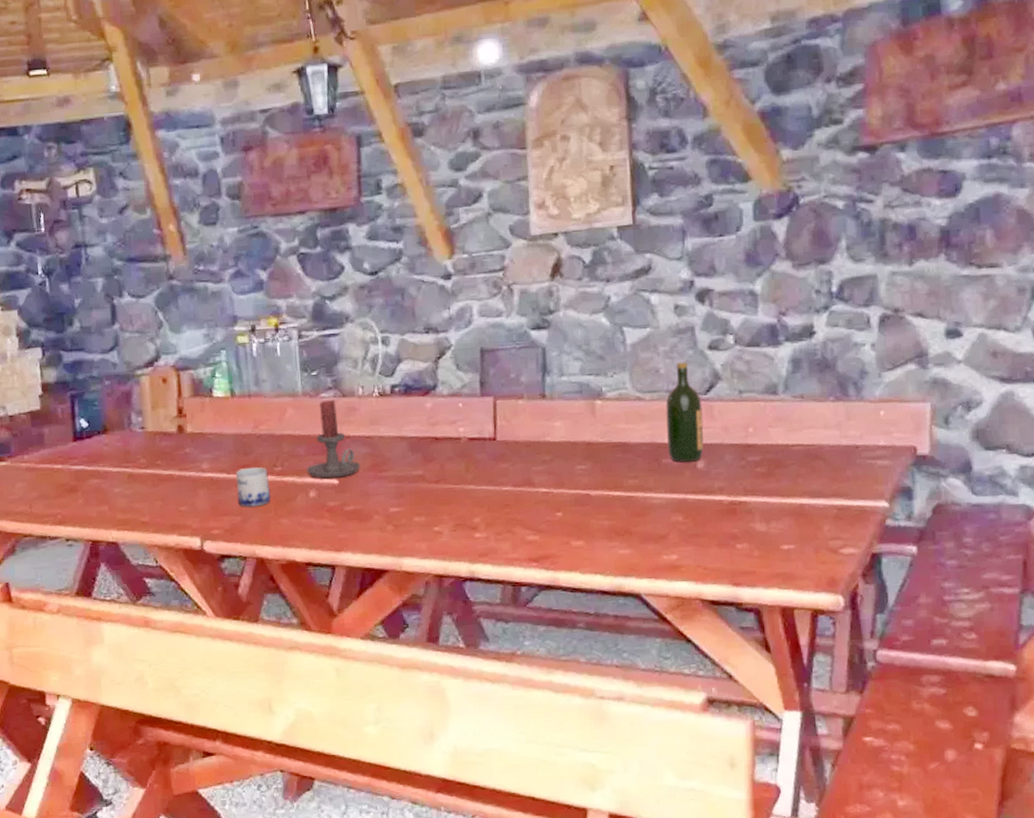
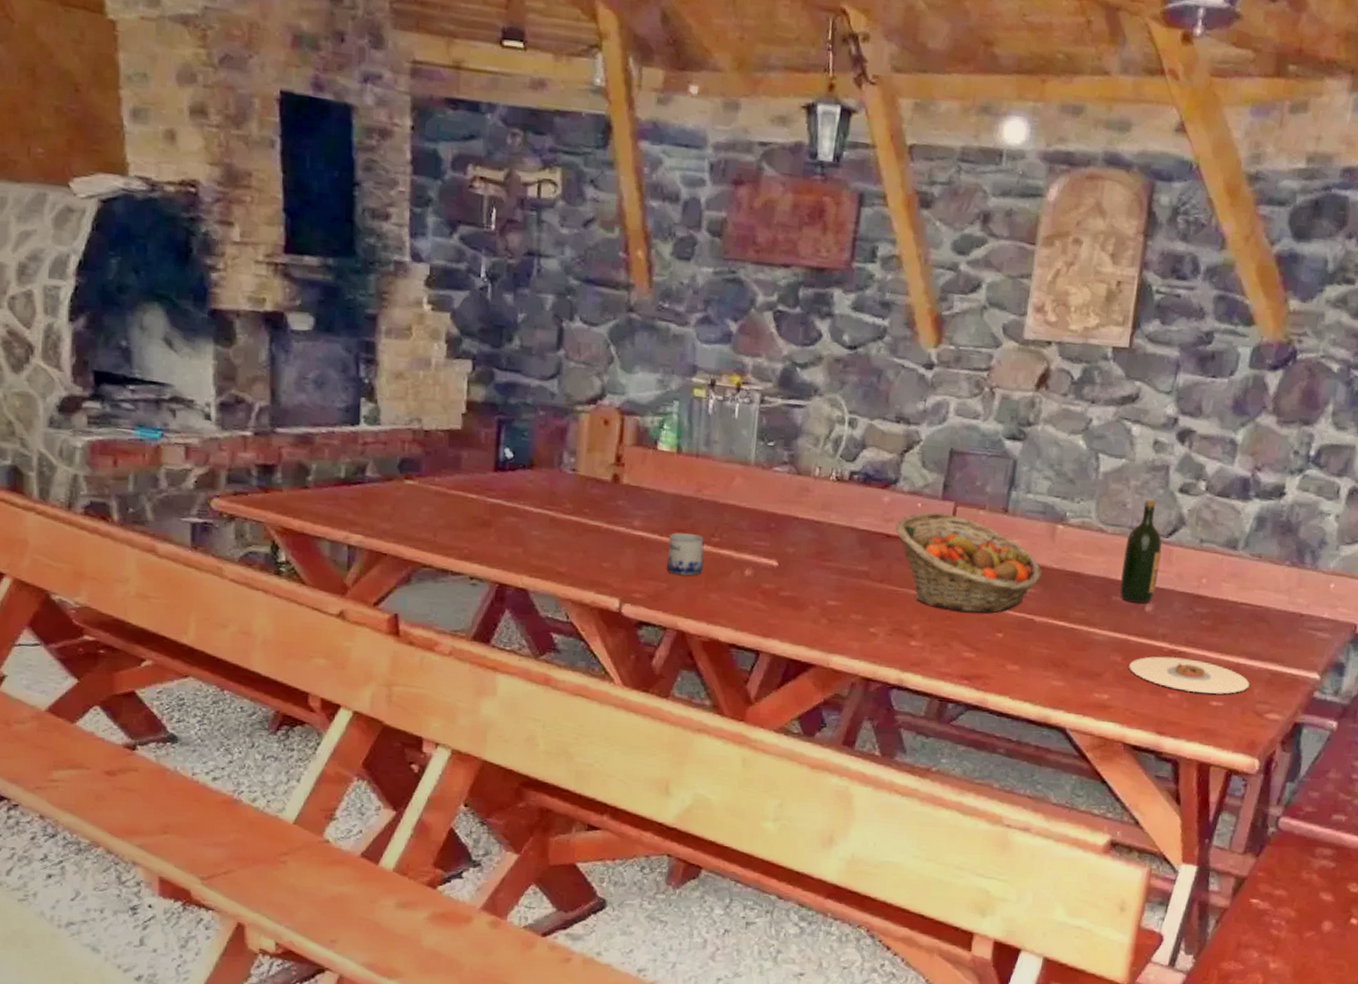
candle holder: present [306,399,360,479] -> none [745,474,804,560]
fruit basket: none [442,408,589,499] -> present [895,512,1042,613]
plate: none [692,507,818,540] -> present [1129,656,1250,694]

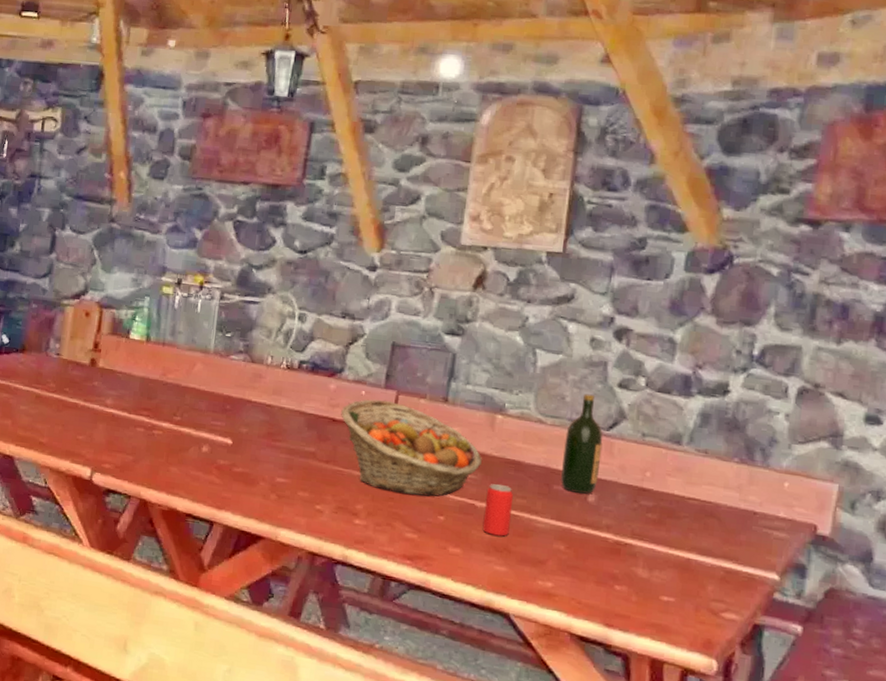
mug: present [667,532,704,576] -> none [133,411,167,450]
beverage can: none [1041,596,1073,651] -> present [482,483,514,537]
plate: present [1129,656,1250,694] -> none [573,546,703,590]

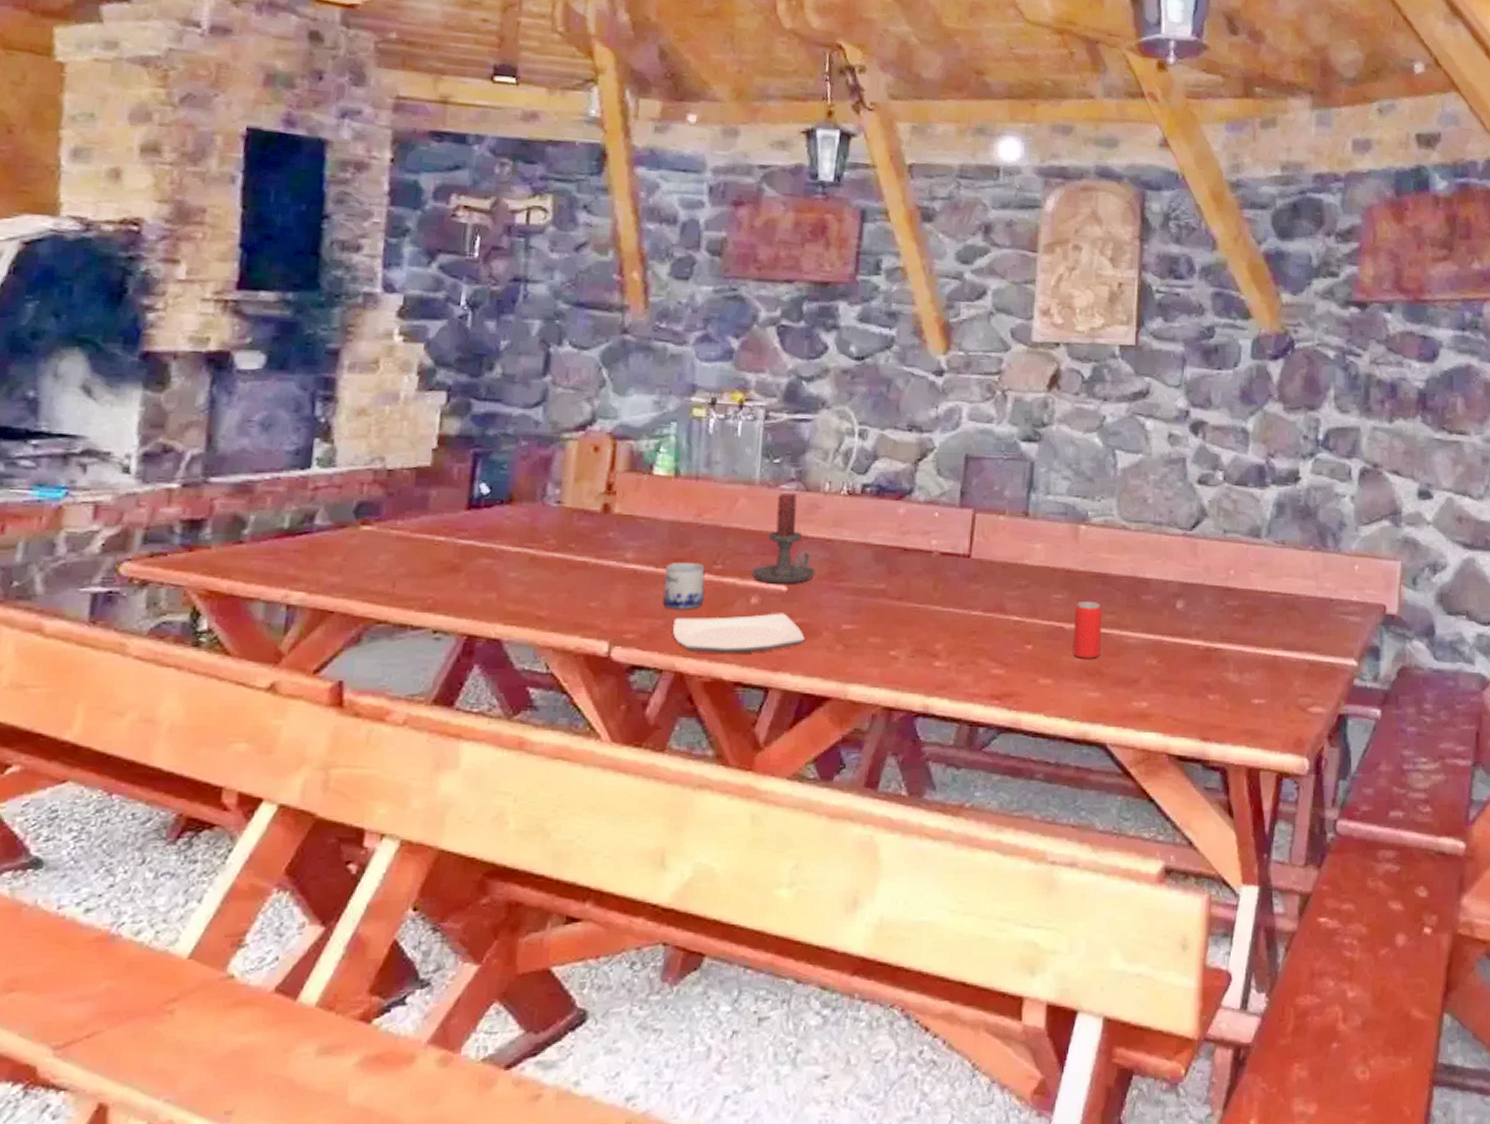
mug: none [133,411,167,450] -> present [663,563,705,610]
plate: none [140,455,245,492] -> present [672,613,805,653]
candle holder: none [203,362,256,439] -> present [751,492,815,584]
fruit basket: present [341,399,482,497] -> none [913,520,1068,626]
wine bottle: present [561,393,603,494] -> none [1149,493,1187,601]

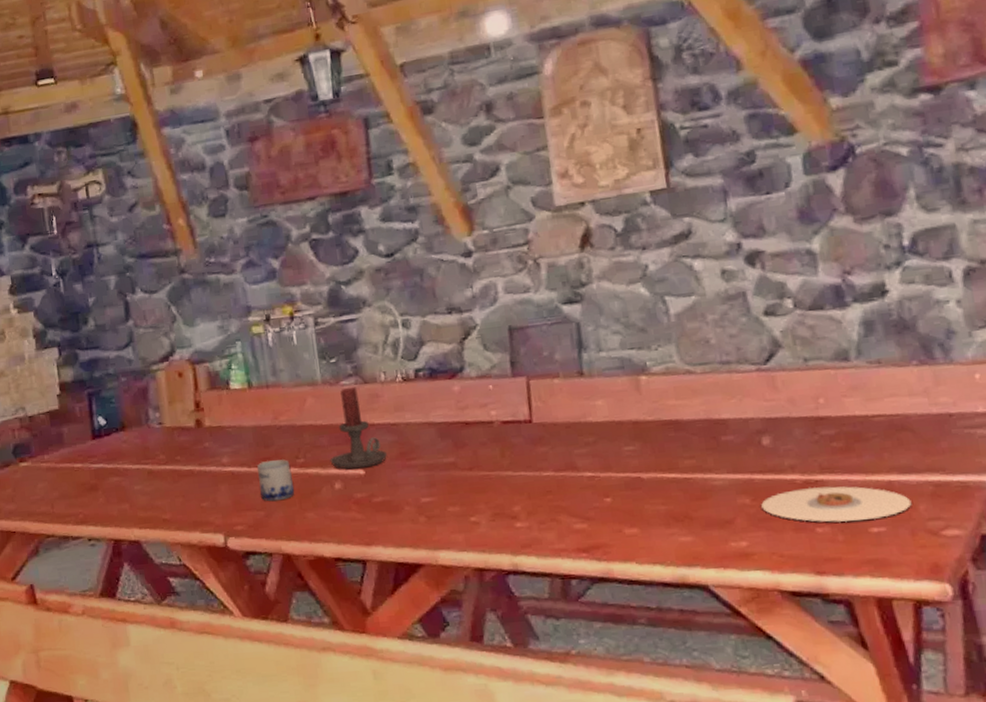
plate: present [672,613,805,653] -> none [272,494,390,536]
beverage can: present [1073,600,1103,659] -> none [649,448,686,506]
plate: none [1166,655,1289,692] -> present [761,486,912,523]

